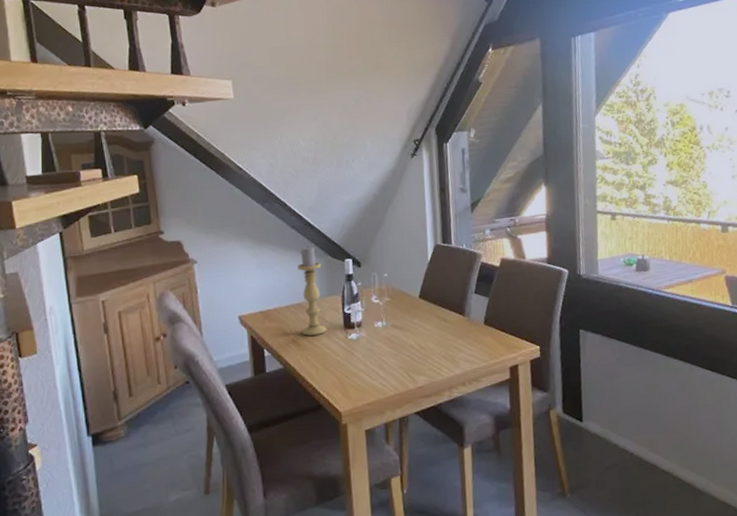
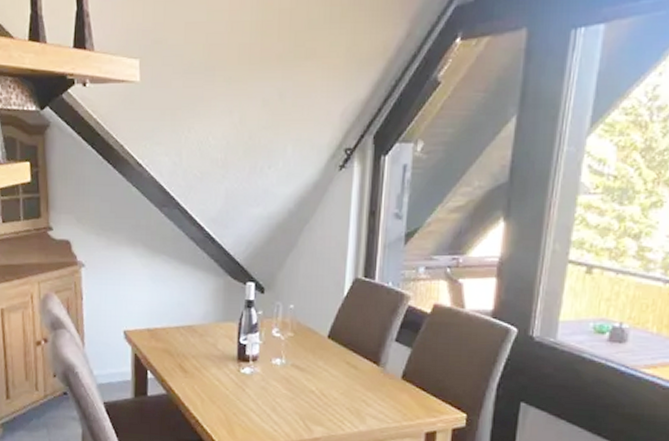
candle holder: present [297,246,327,336] -> none [190,262,220,364]

